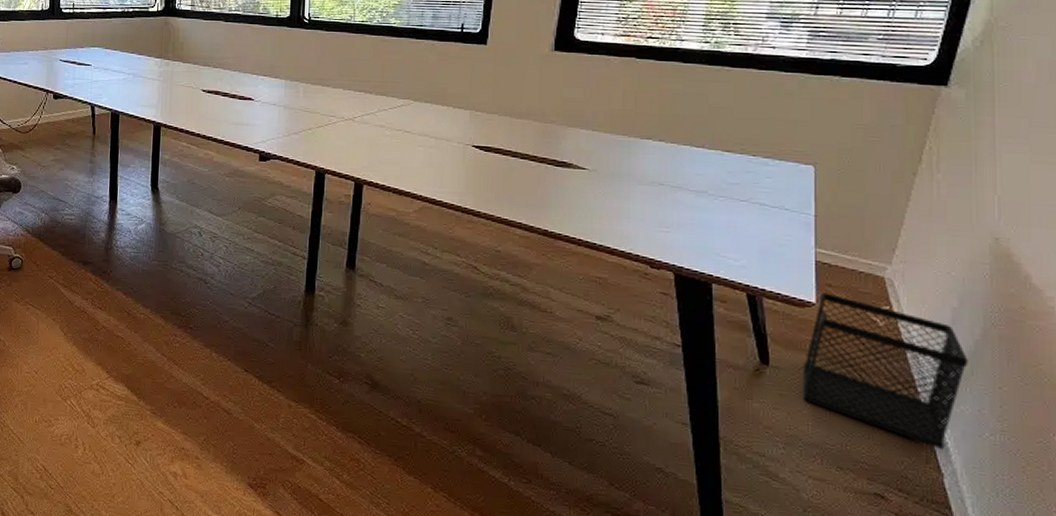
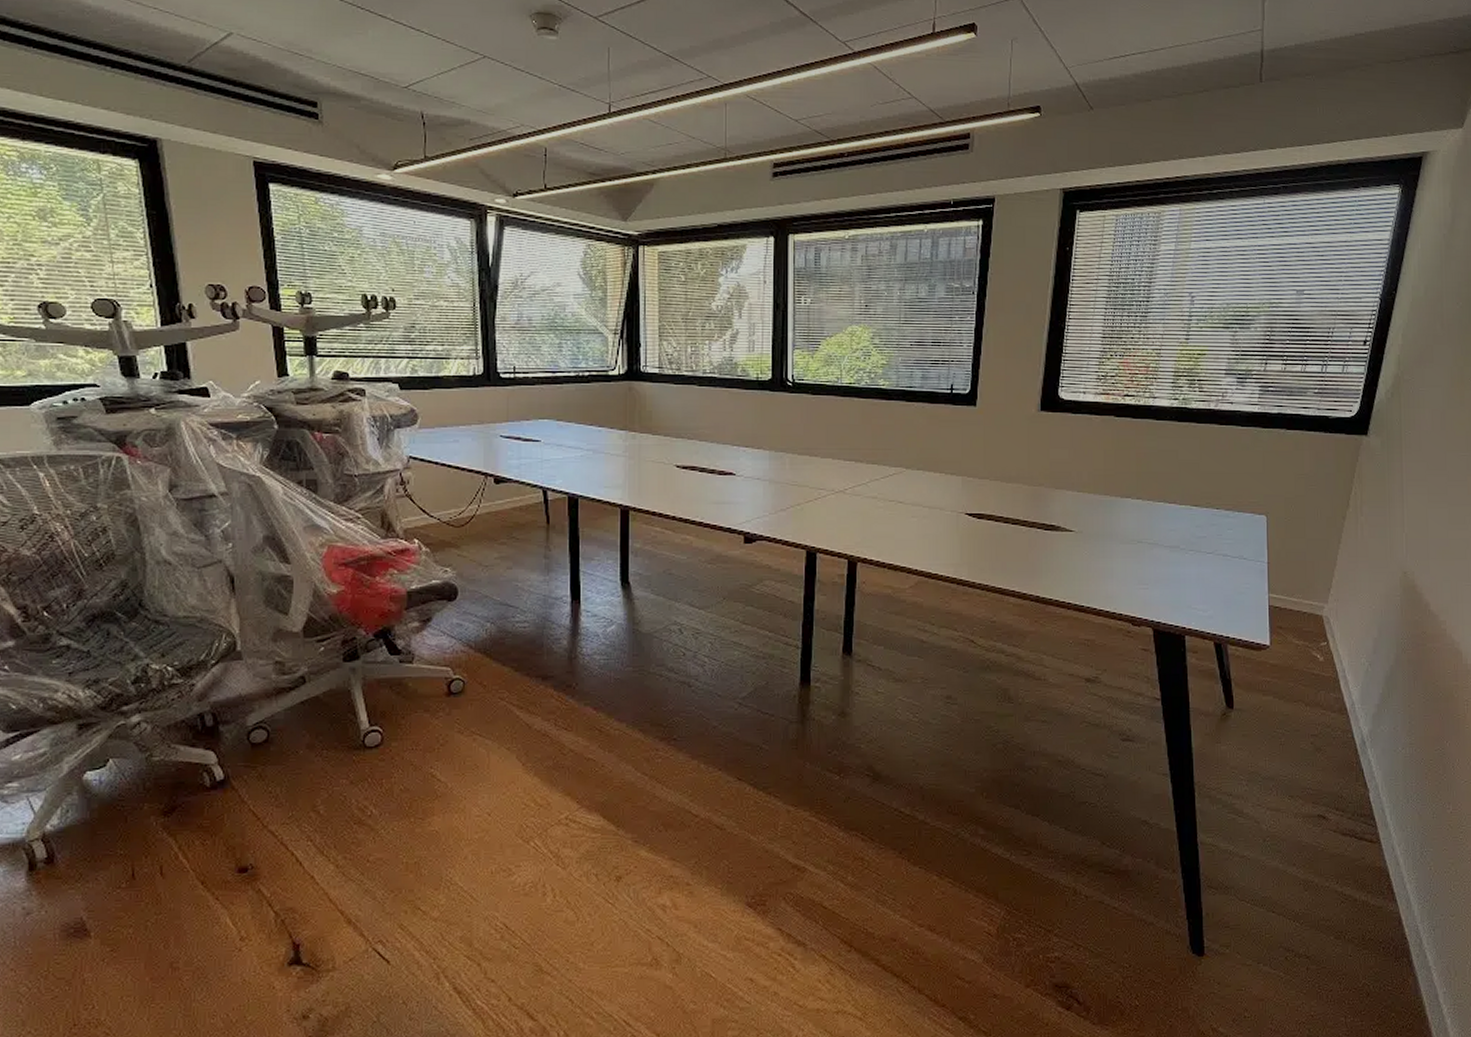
wastebasket: present [802,292,968,449] -> none [1260,634,1386,767]

